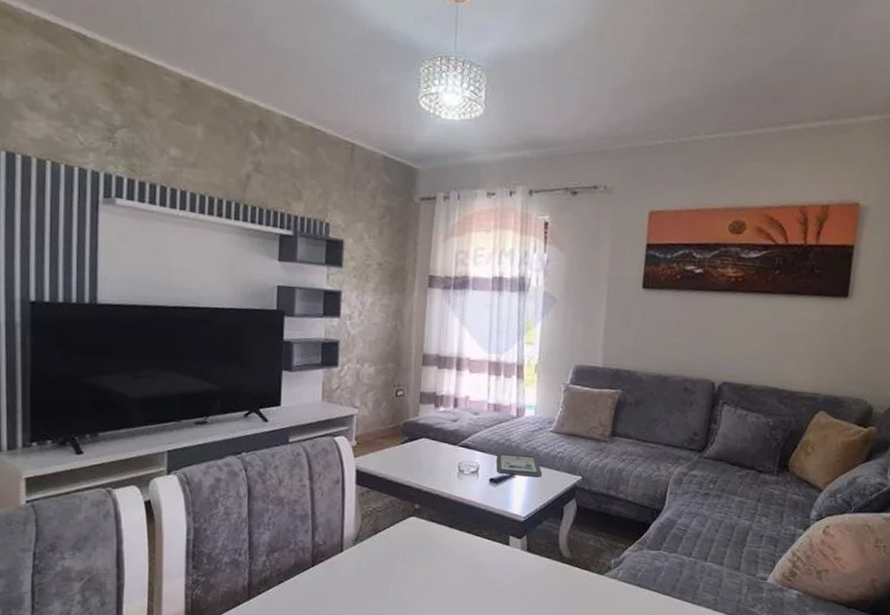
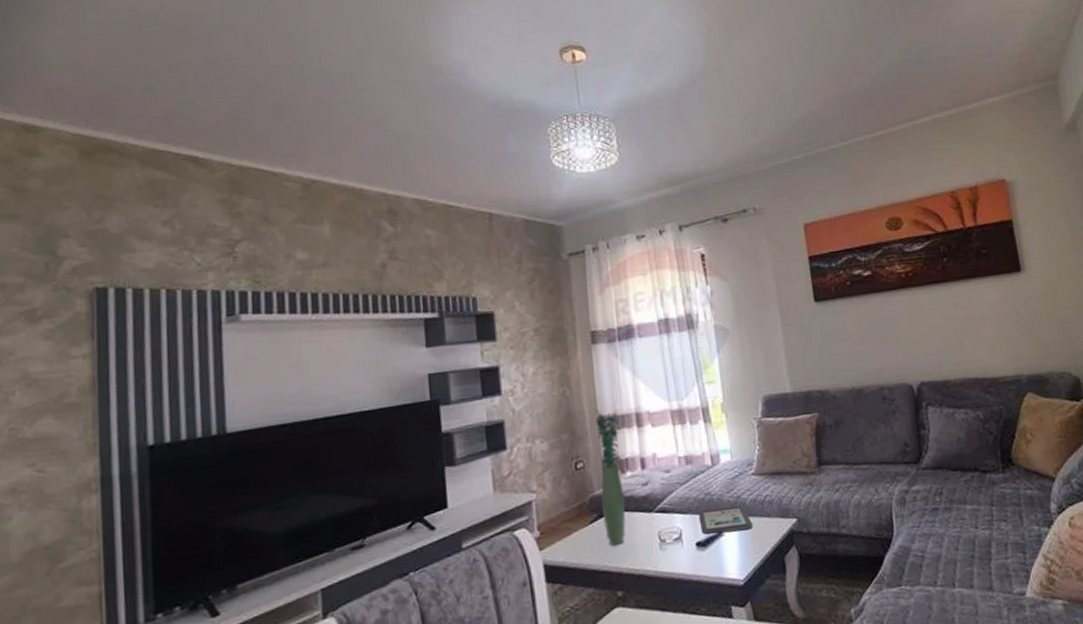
vase: none [413,349,441,467] -> present [595,411,626,546]

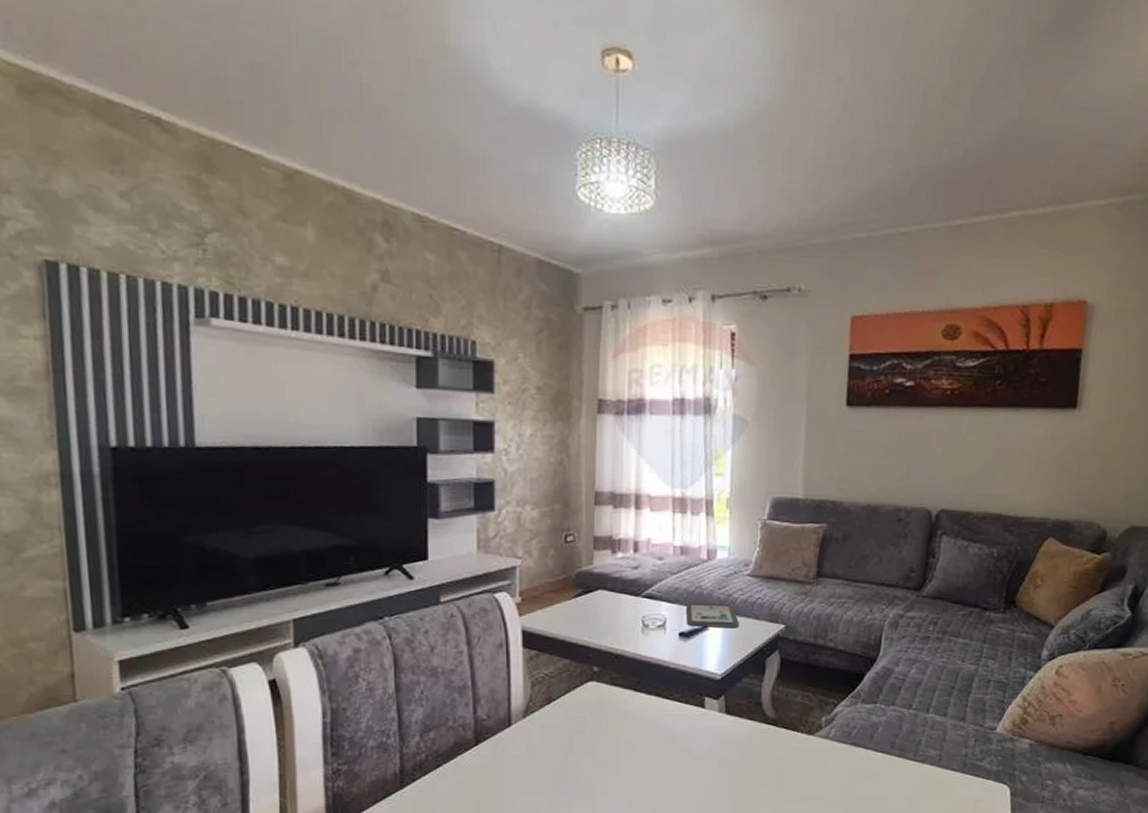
vase: present [595,411,626,546] -> none [588,486,616,624]

